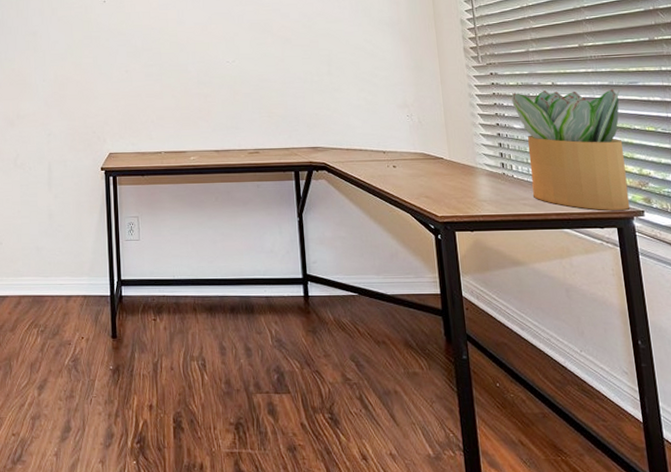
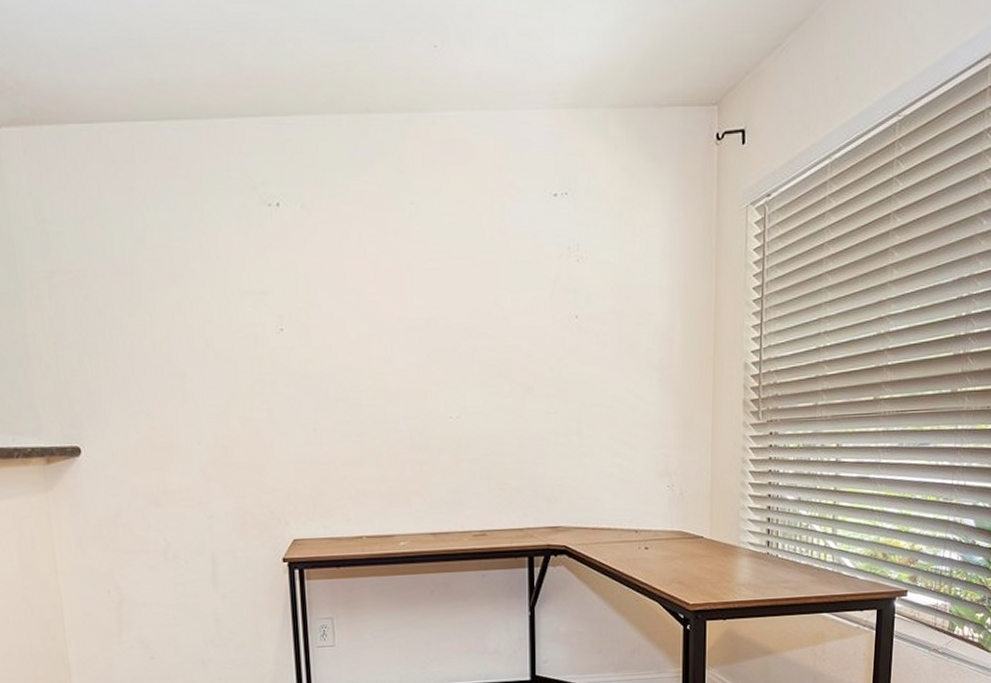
potted plant: present [511,89,630,212] -> none [789,452,908,593]

